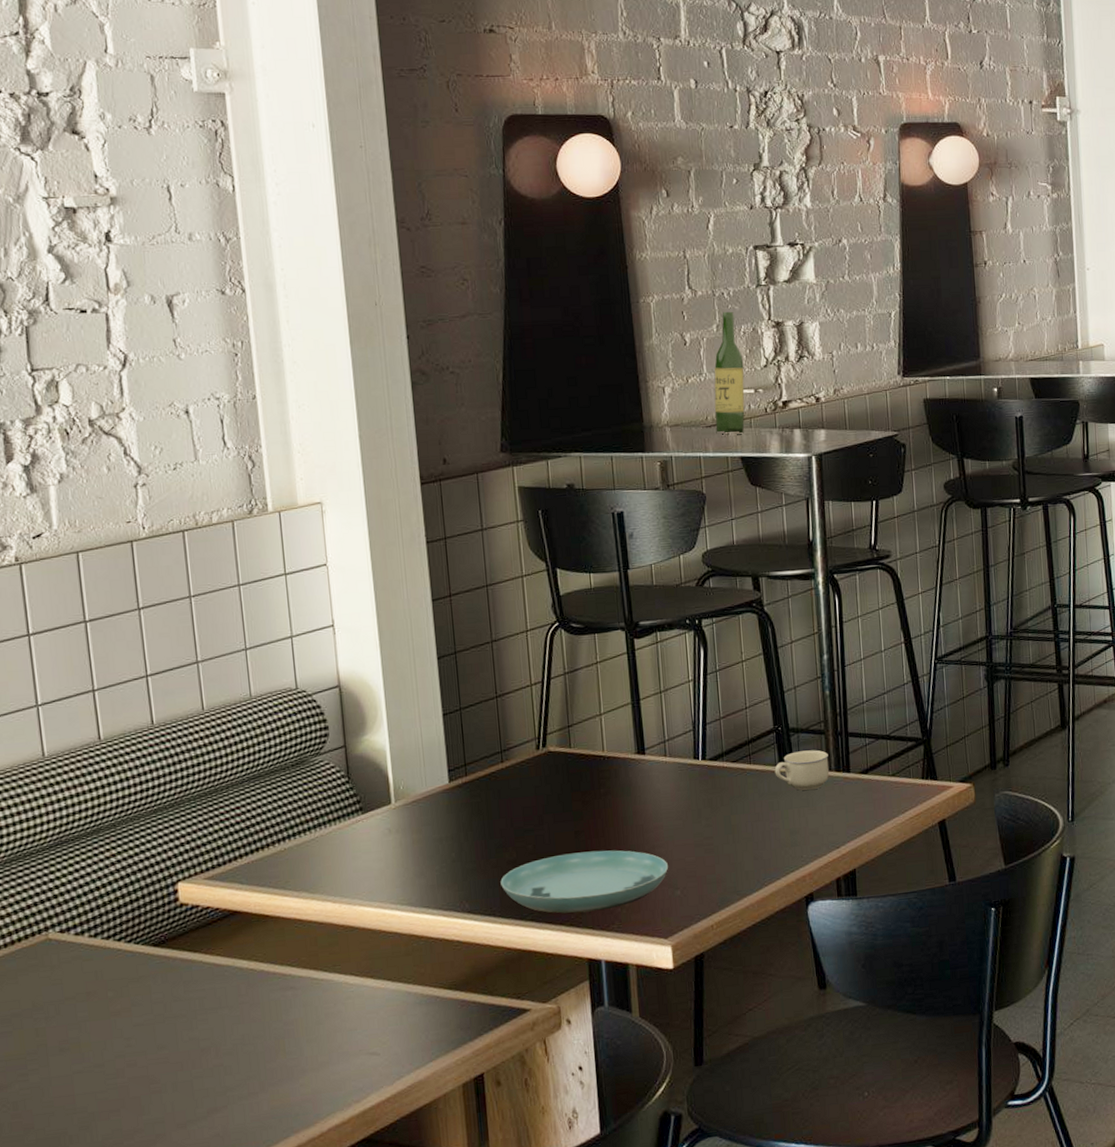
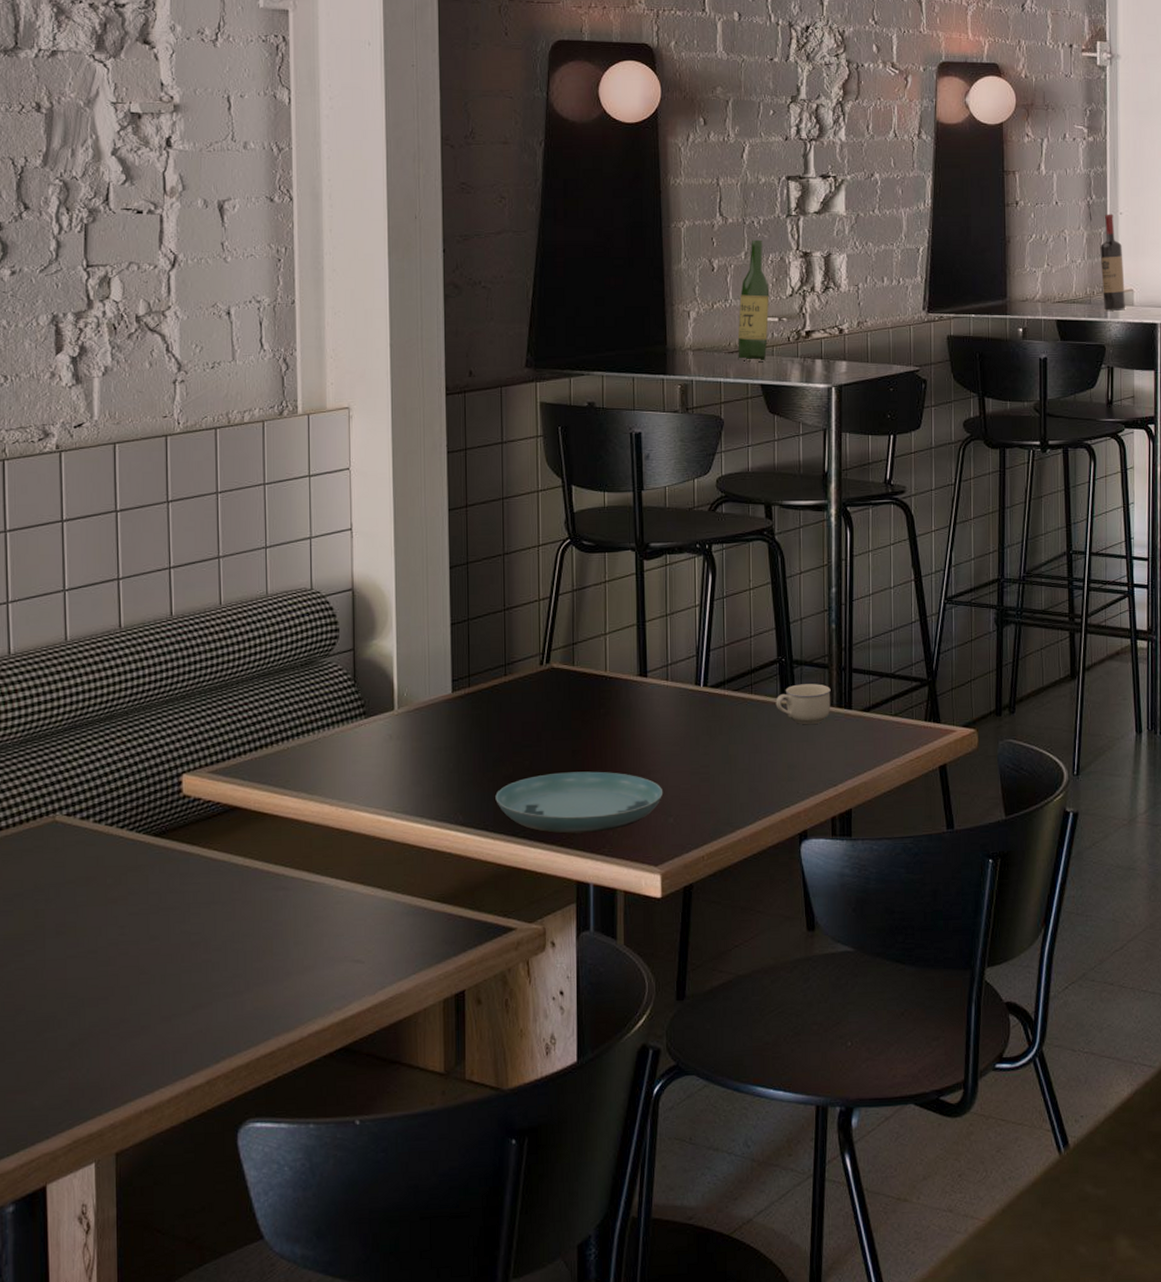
wine bottle: none [1069,270,1098,366] -> present [1100,214,1126,311]

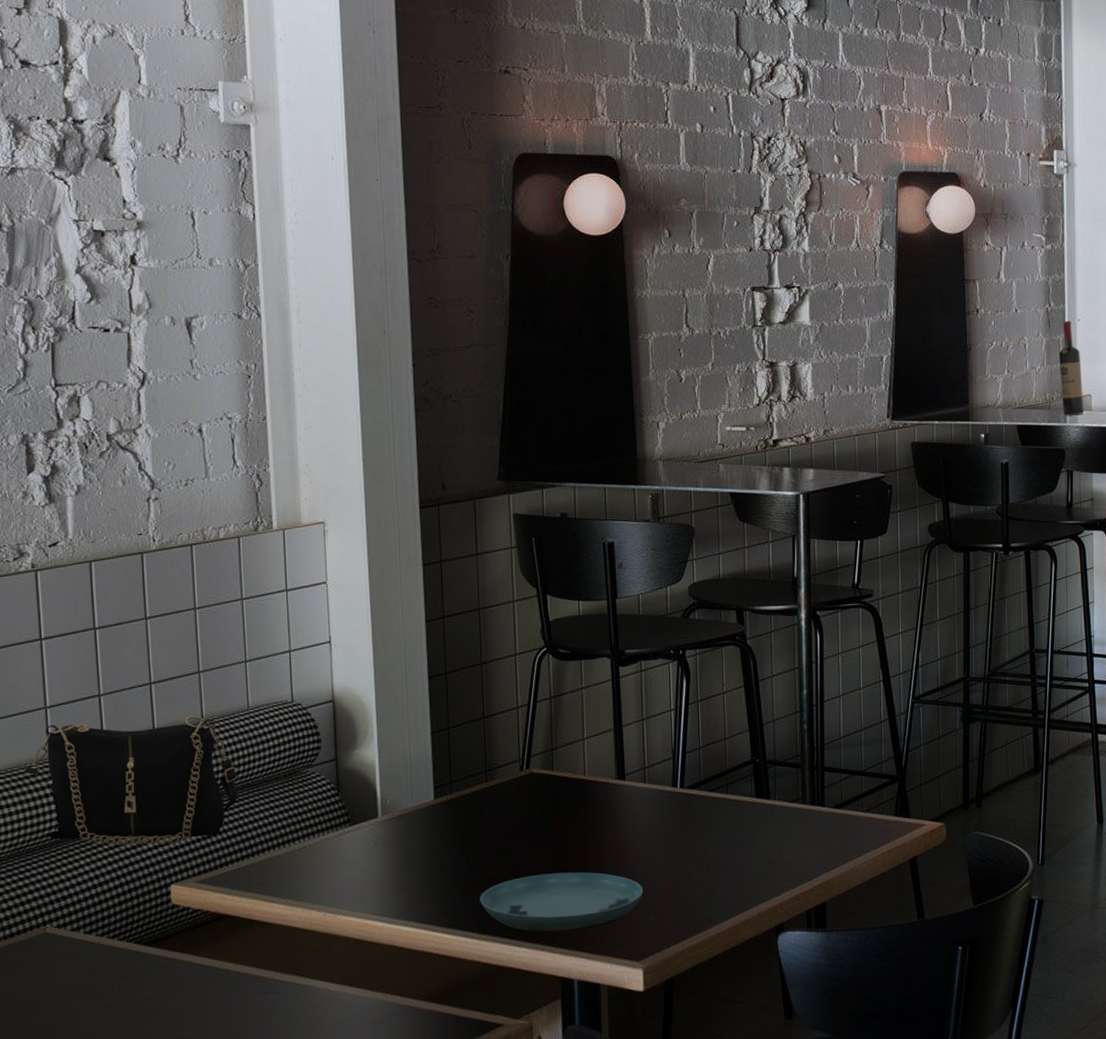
handbag: none [41,602,254,733] -> present [24,716,238,845]
wine bottle: present [737,239,770,361] -> none [706,350,737,471]
cup: present [775,684,831,725] -> none [750,782,804,823]

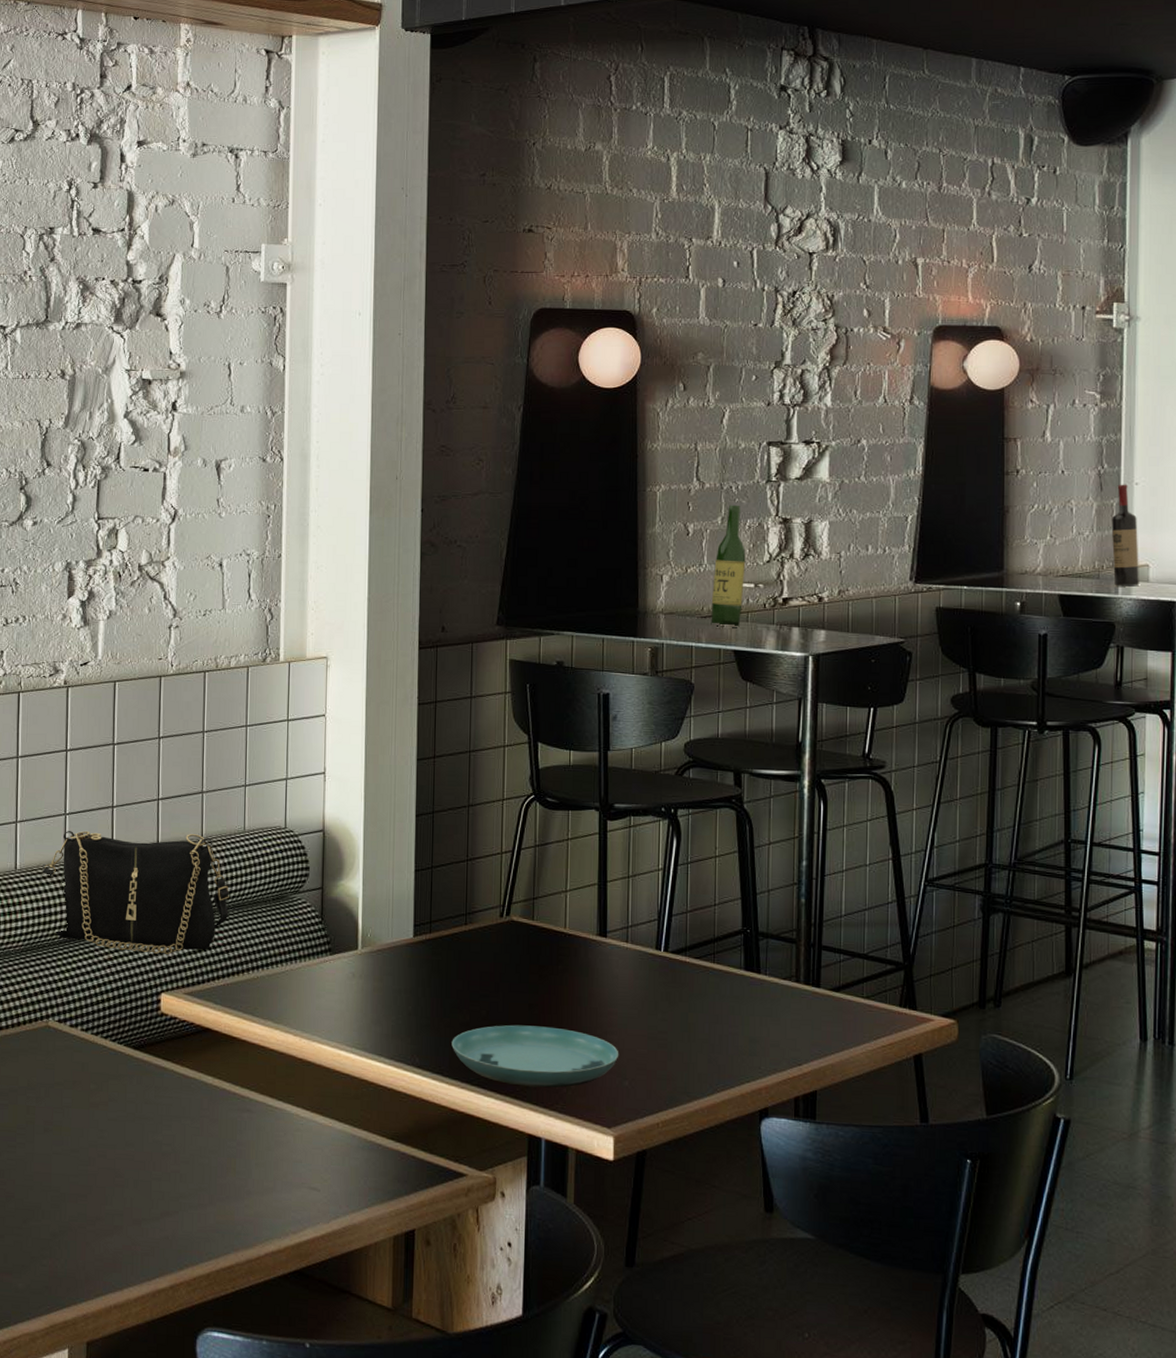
wine bottle: none [706,350,737,471] -> present [711,505,746,627]

